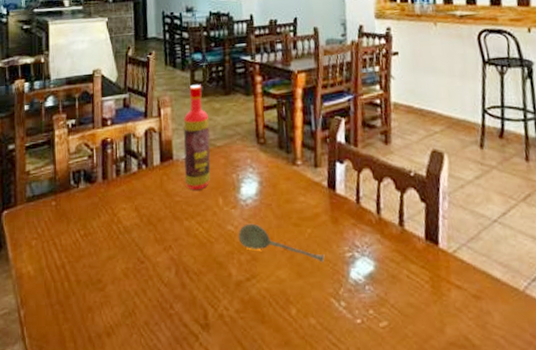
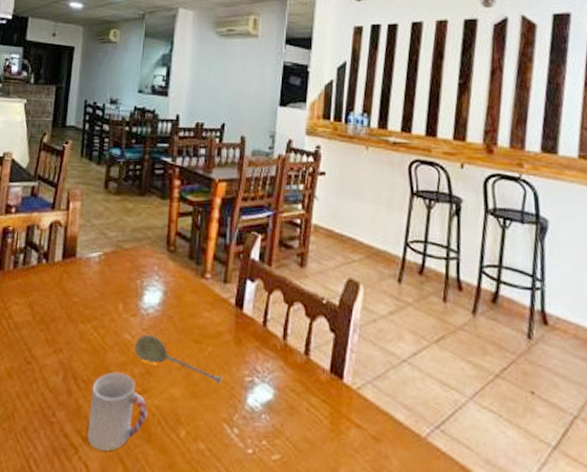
bottle: present [183,84,211,191] -> none [85,180,120,293]
cup: none [204,261,259,336] -> present [87,372,148,452]

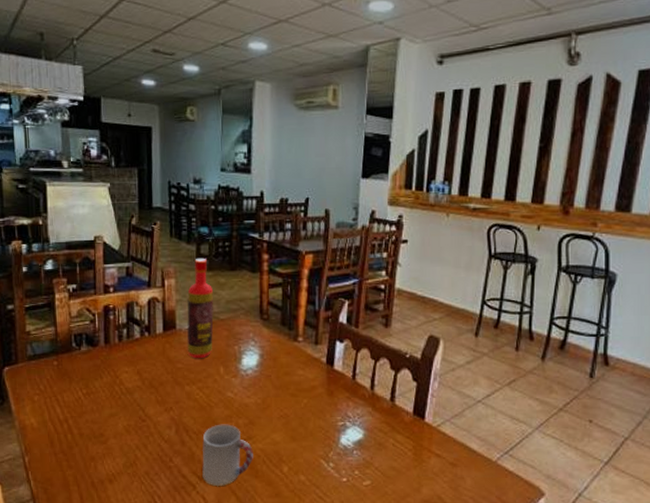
bottle: none [85,180,120,293] -> present [187,258,214,359]
soupspoon: present [134,334,223,385] -> none [237,391,318,429]

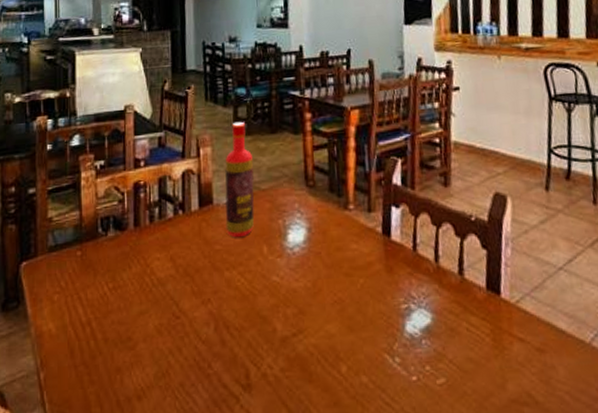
cup: present [202,424,253,487] -> none [246,315,306,398]

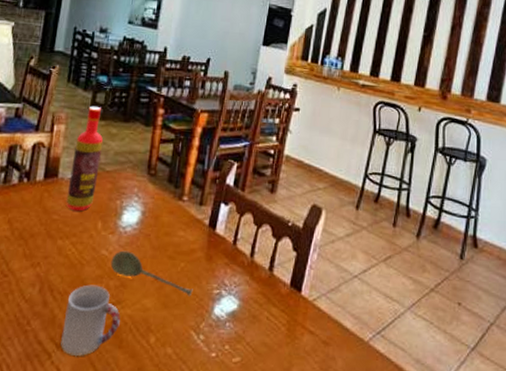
cup: none [246,315,306,398] -> present [60,284,121,357]
soupspoon: none [284,273,379,316] -> present [110,250,193,297]

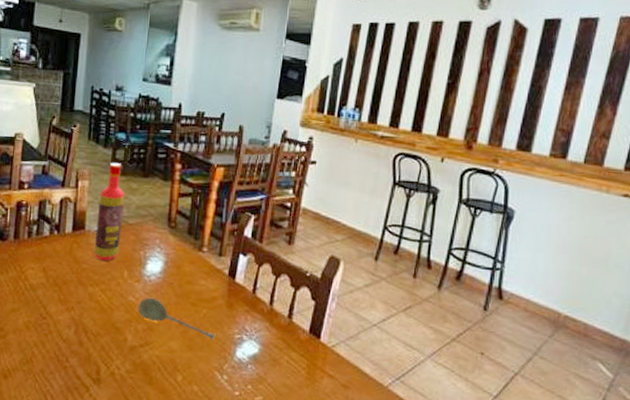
cup: present [60,284,121,357] -> none [97,327,149,391]

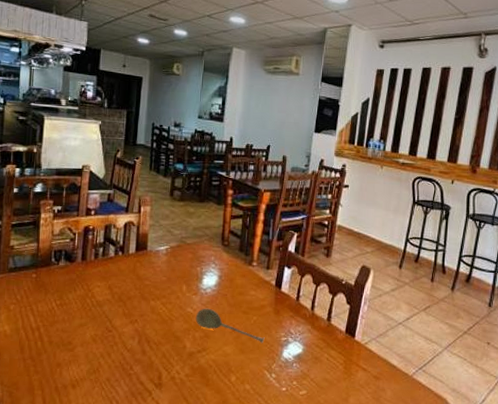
bottle: present [94,162,125,261] -> none [155,189,183,277]

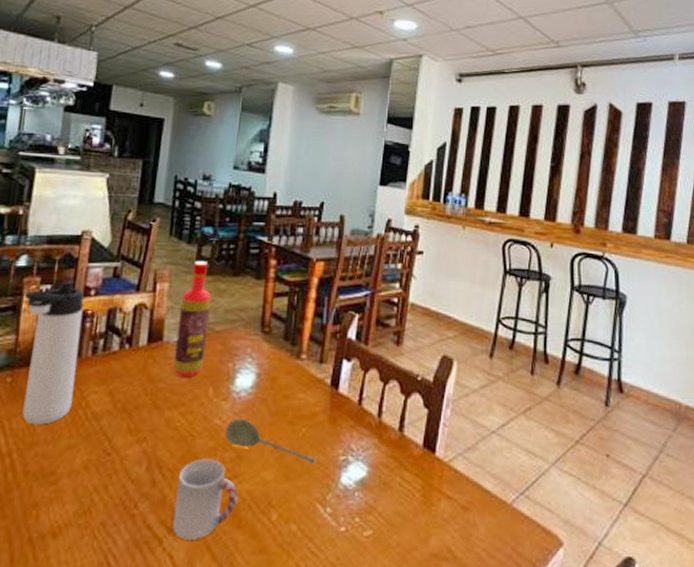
thermos bottle: none [41,205,87,309] -> present [22,283,84,425]
bottle: none [155,189,183,277] -> present [173,260,212,378]
cup: none [159,336,206,394] -> present [172,459,238,541]

